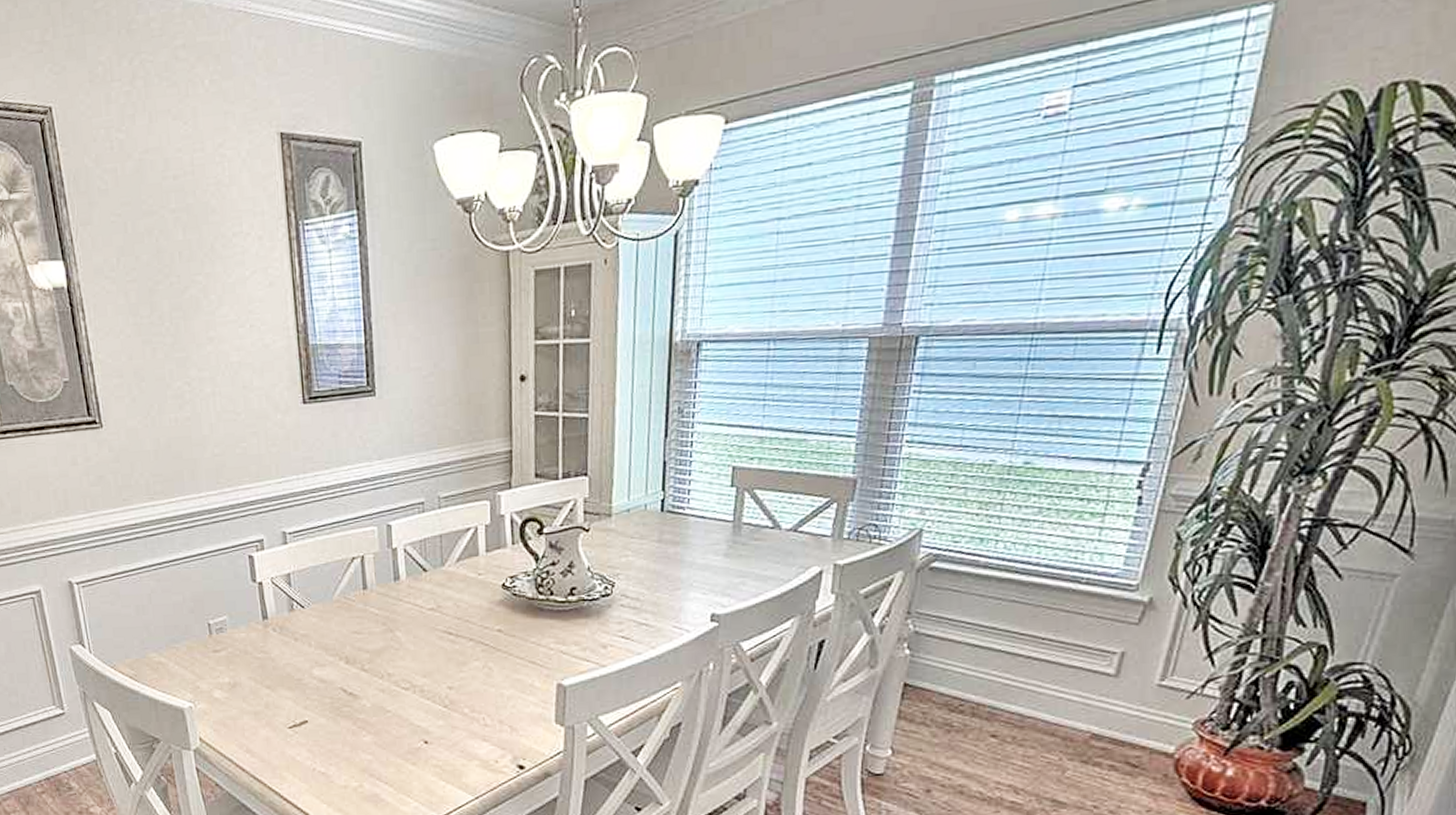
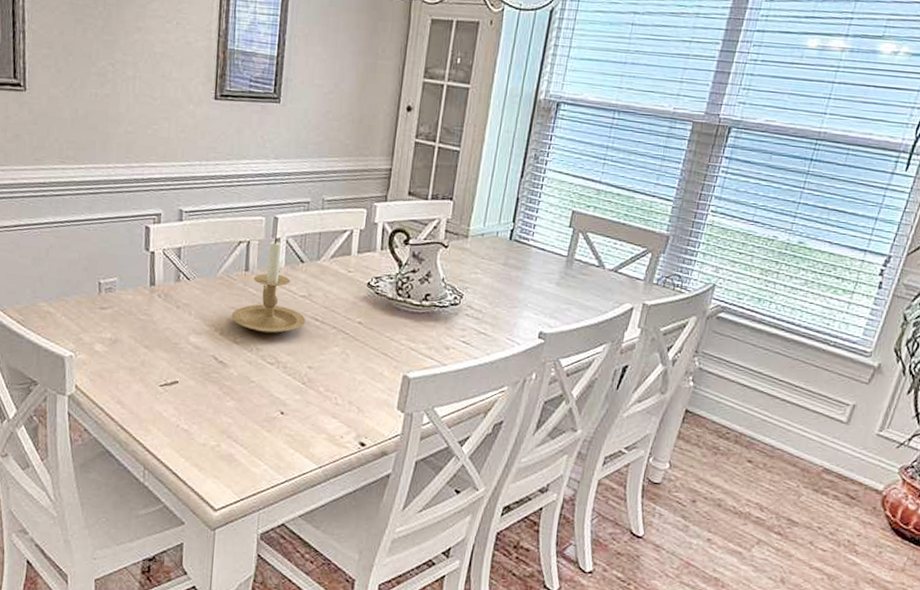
candle holder: none [355,549,438,656] -> present [231,239,306,334]

